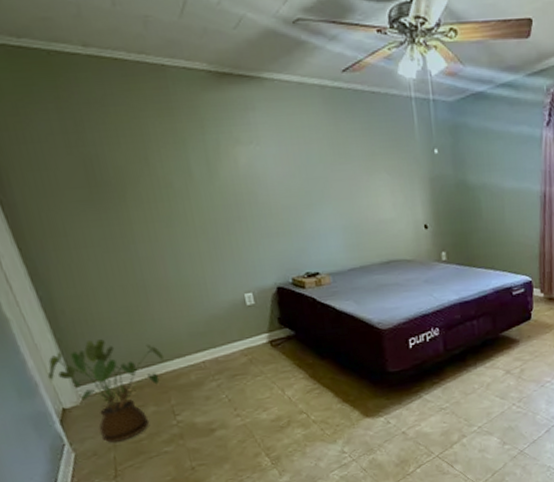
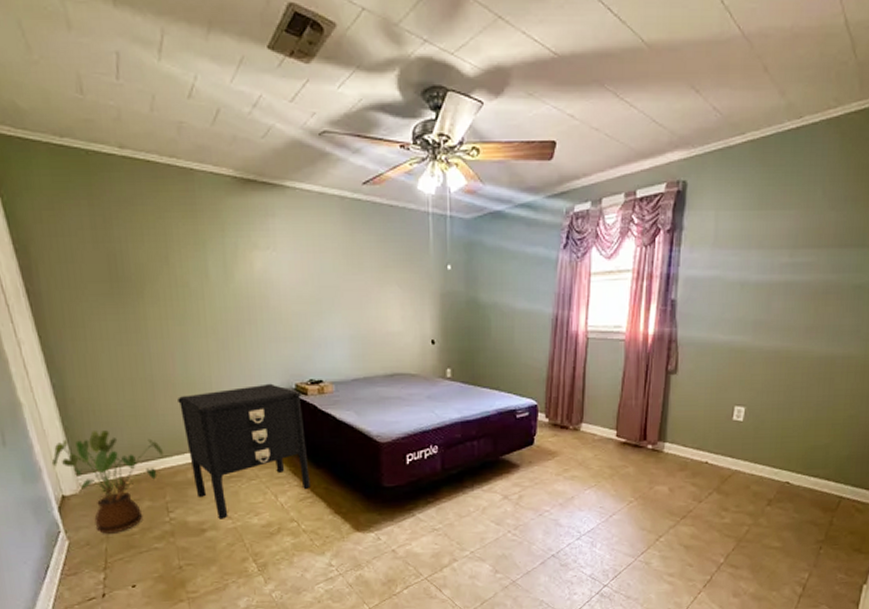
nightstand: none [173,279,316,418] -> present [178,383,310,519]

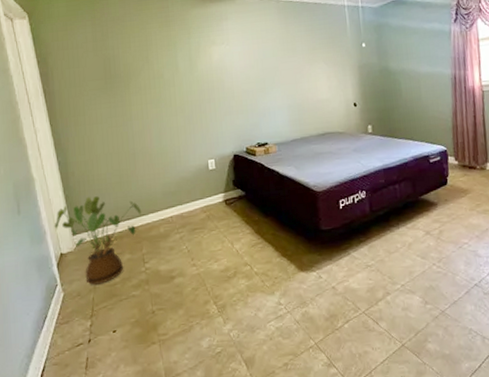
nightstand: present [178,383,310,519] -> none [153,148,260,267]

